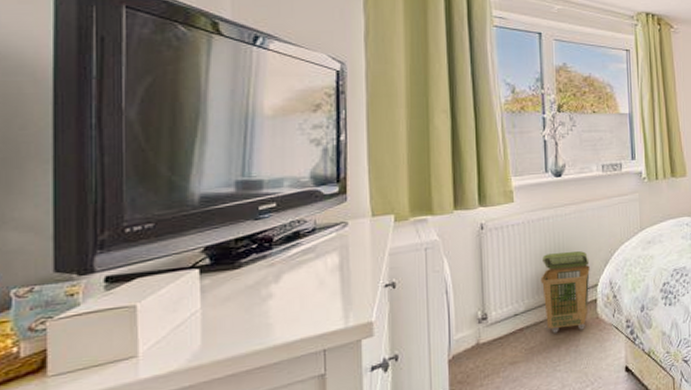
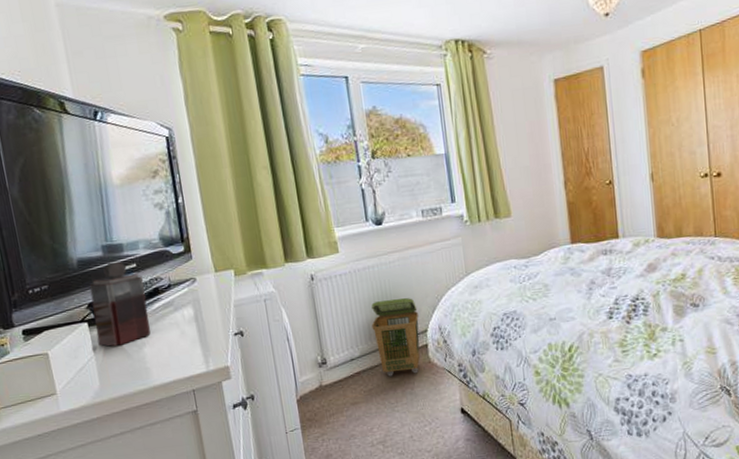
perfume bottle: none [209,199,282,298] -> present [89,261,151,347]

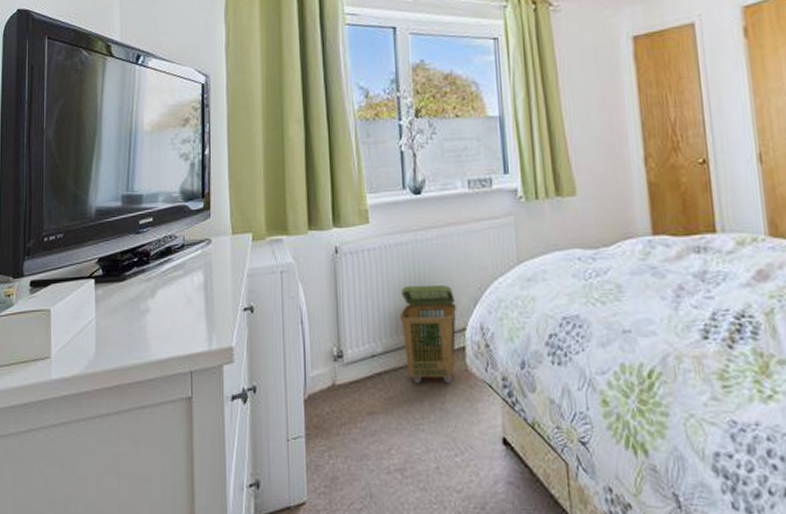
perfume bottle: present [89,261,151,347] -> none [101,214,157,309]

